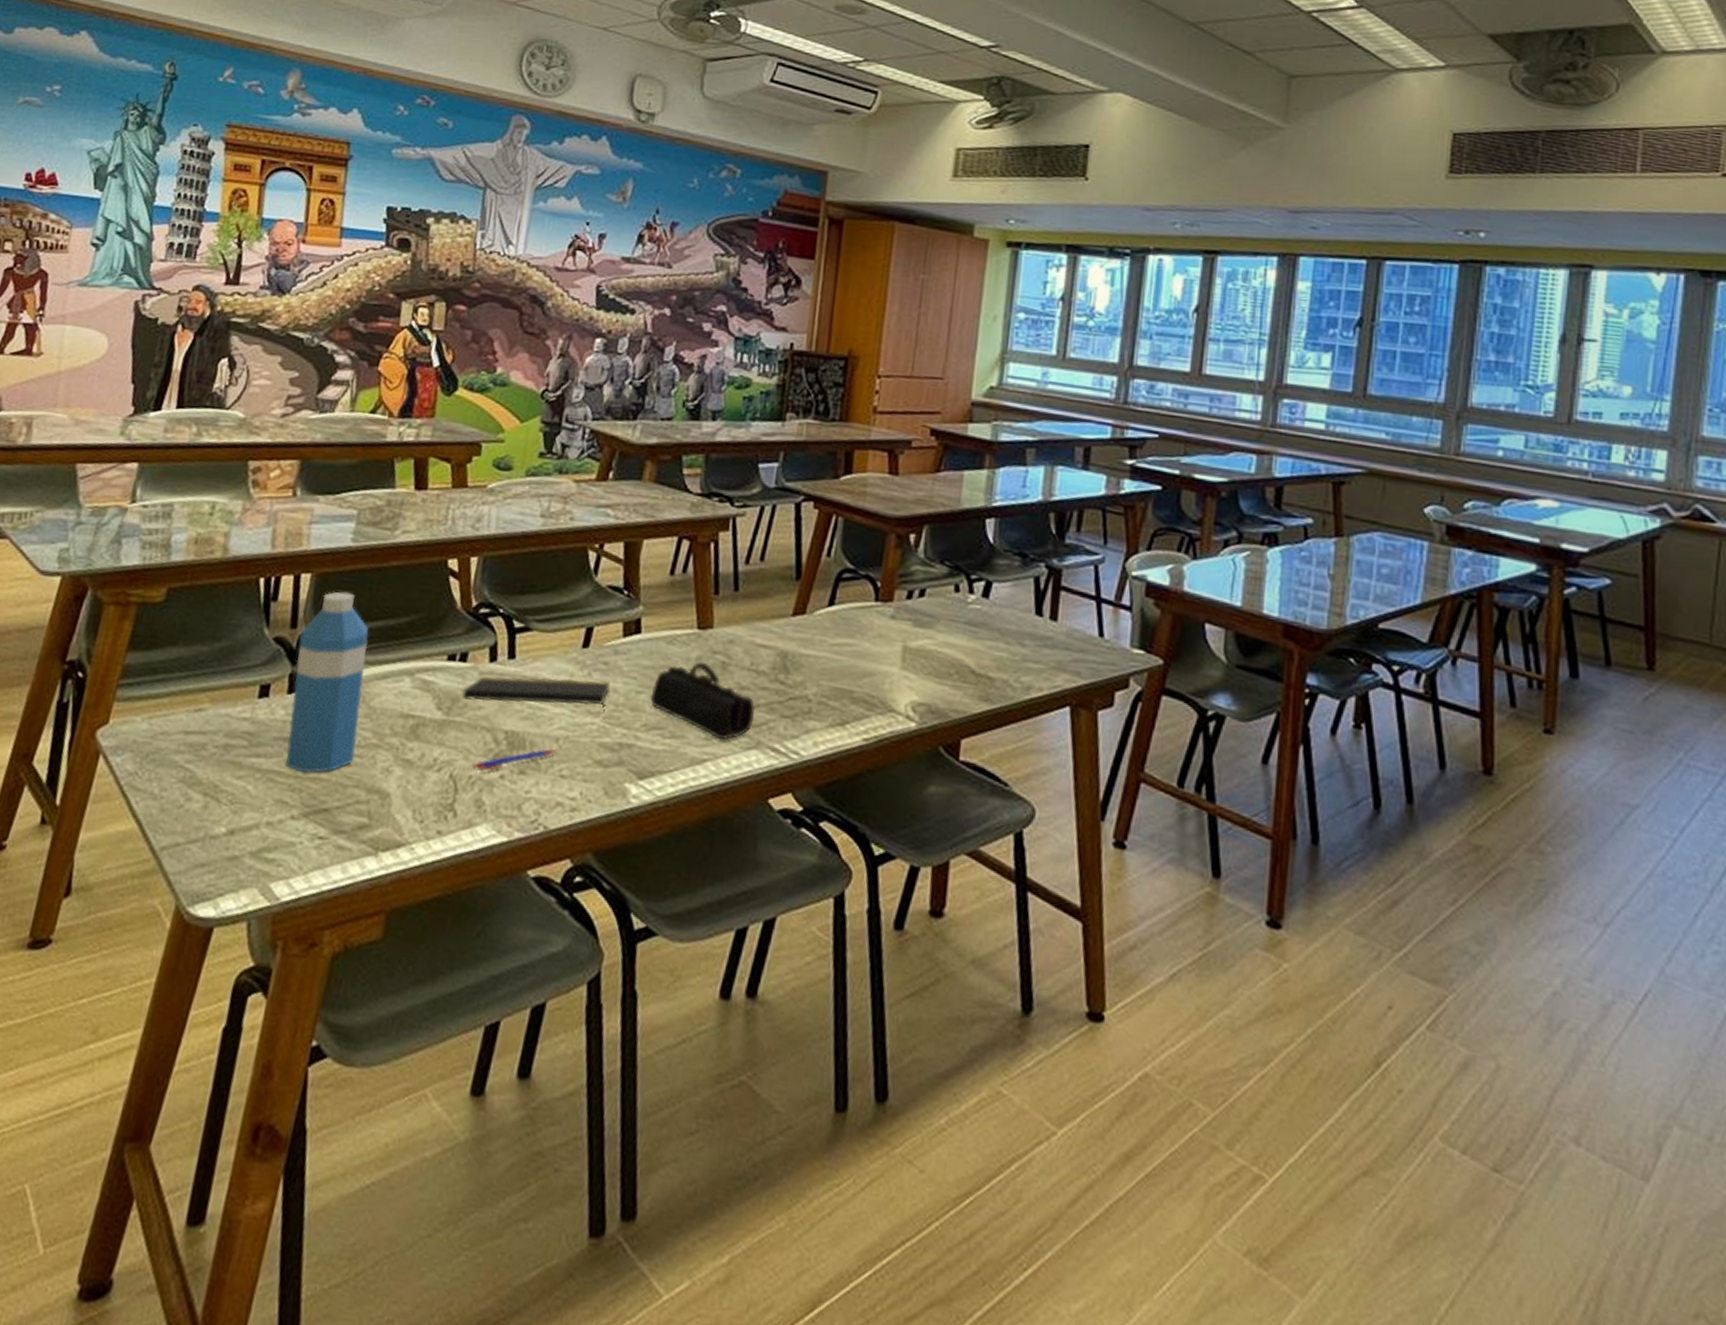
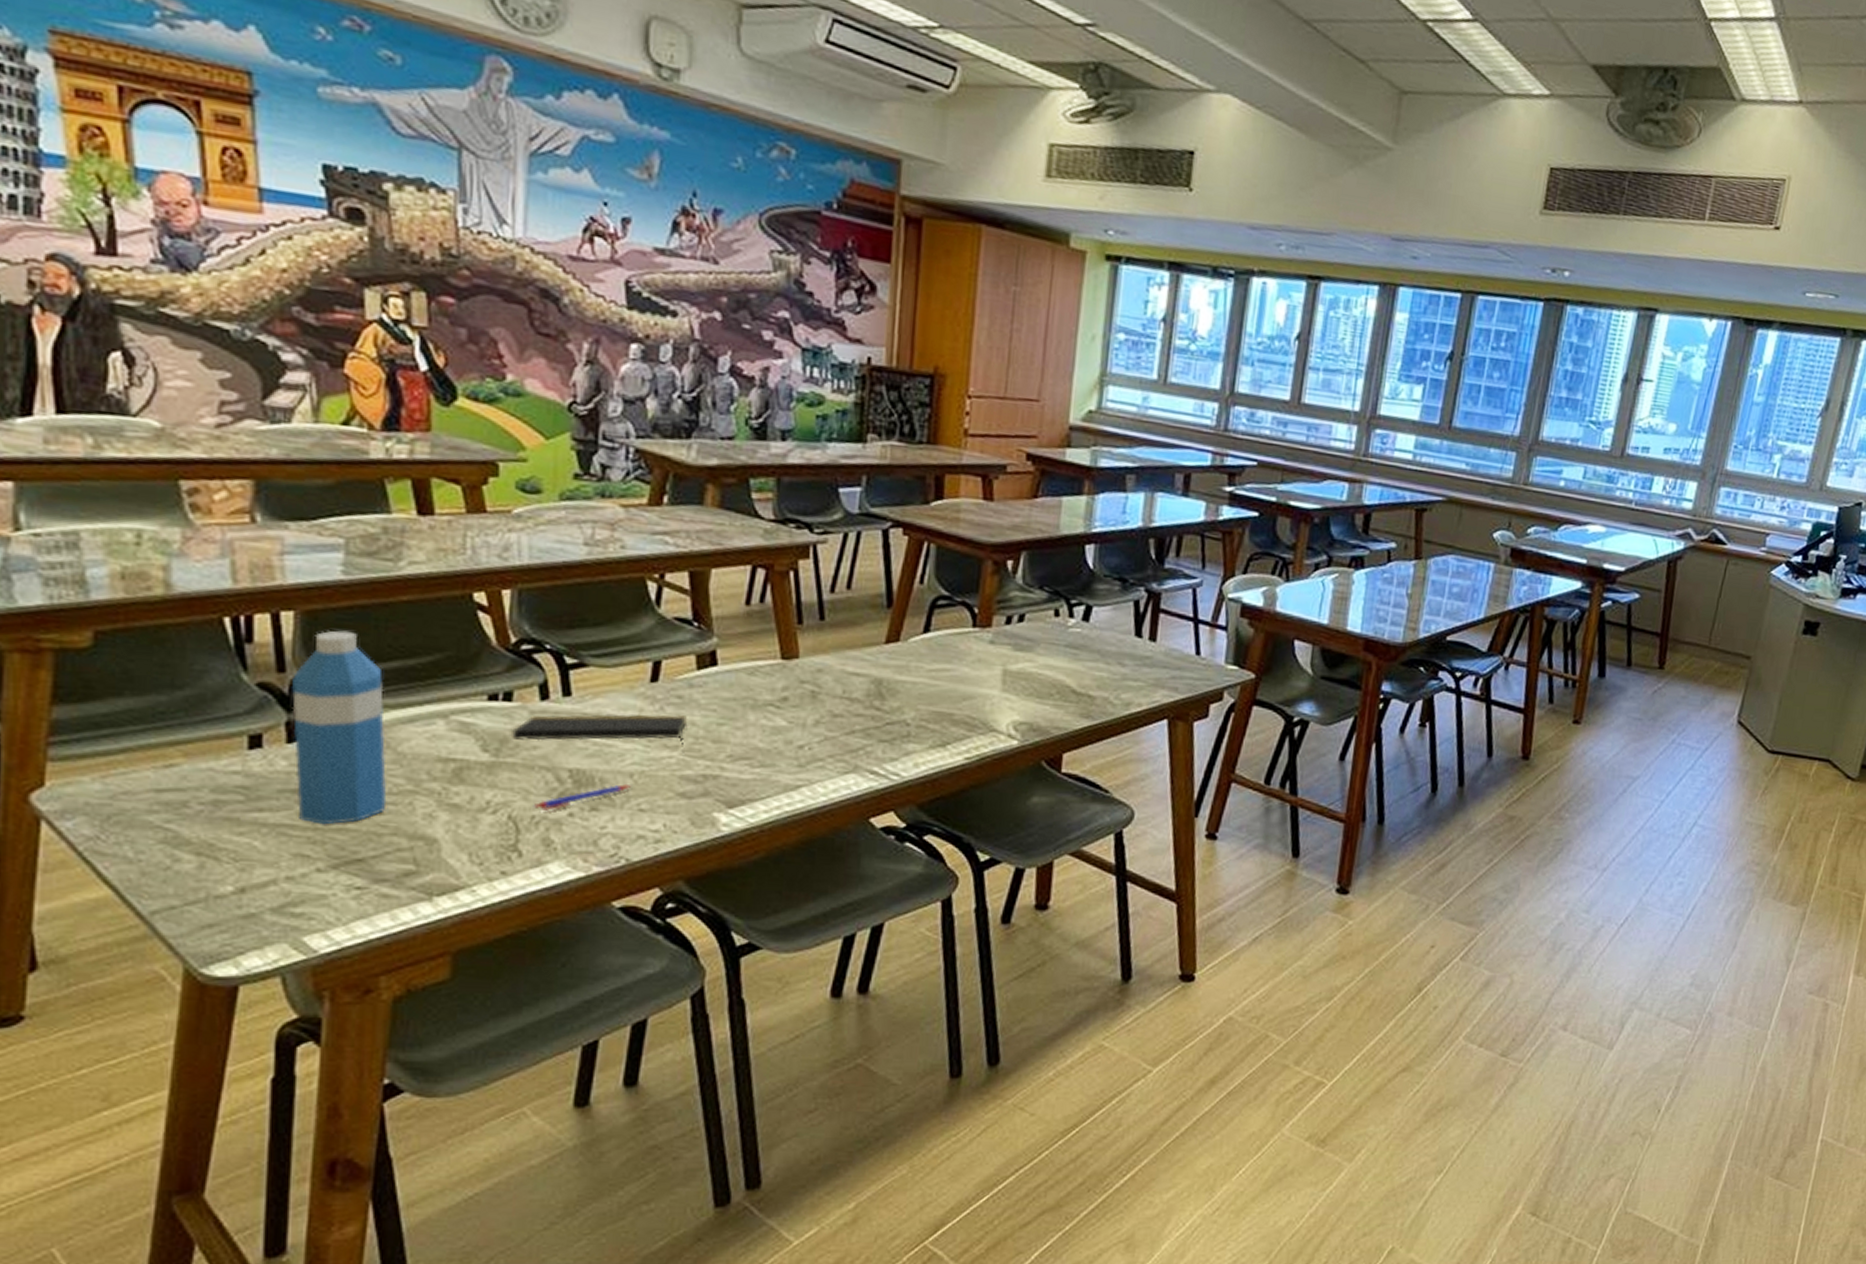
pencil case: present [650,661,755,740] -> none [734,691,850,766]

